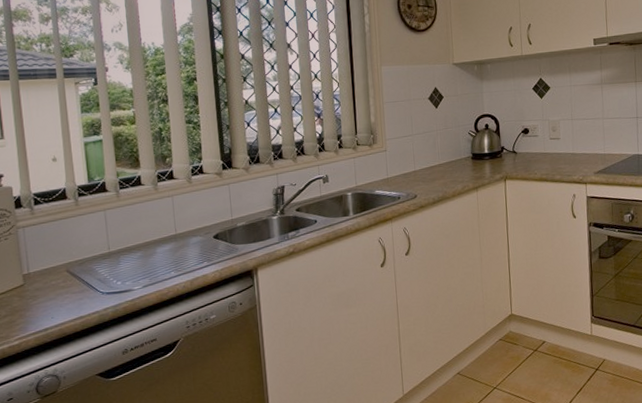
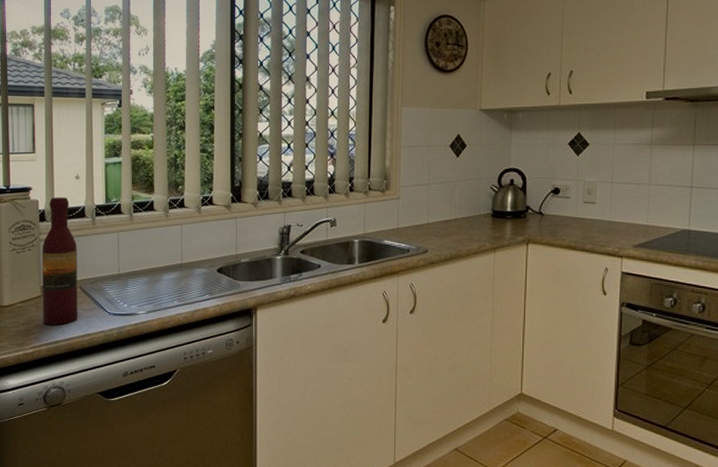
wine bottle: none [20,181,67,314] -> present [42,197,77,325]

